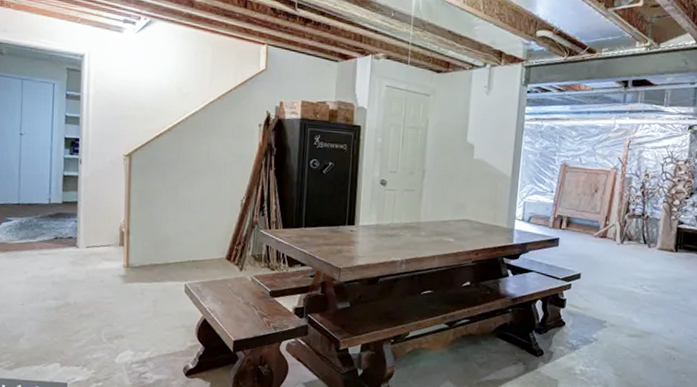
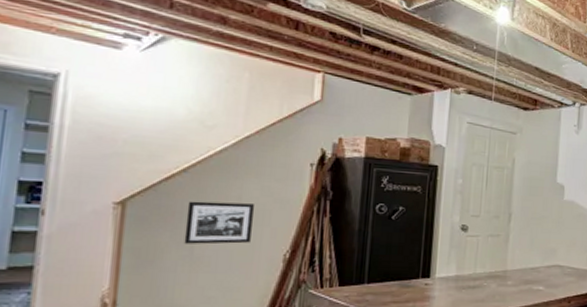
picture frame: none [171,154,220,190] -> present [184,201,255,244]

